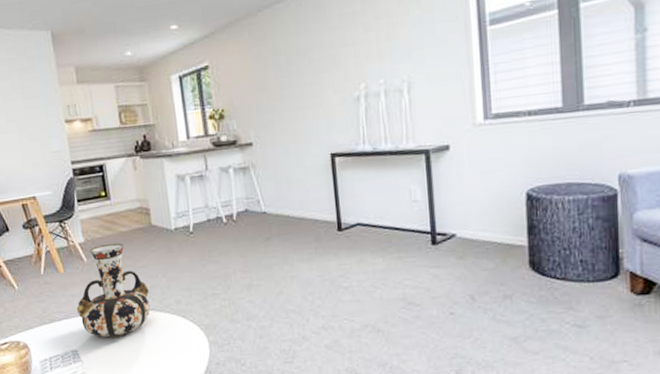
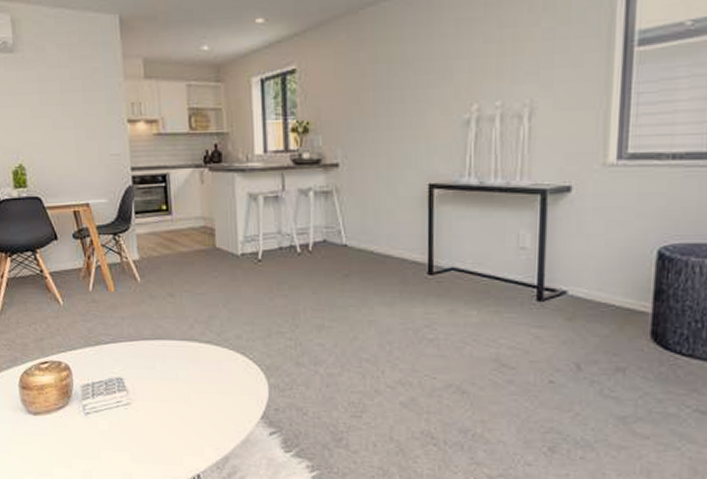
vase: present [76,243,151,338] -> none [125,264,207,369]

